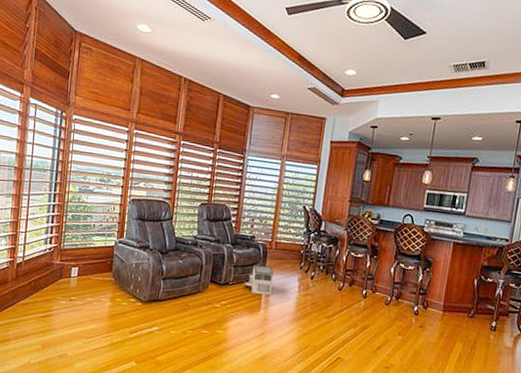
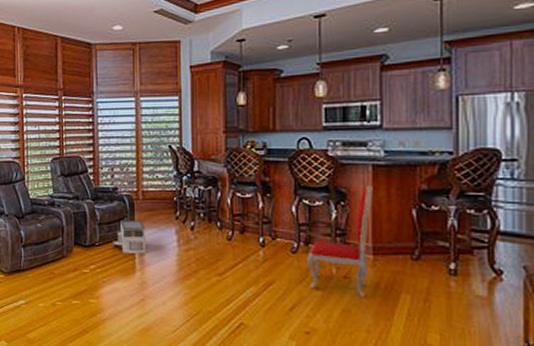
dining chair: none [394,258,451,342] -> present [307,186,373,297]

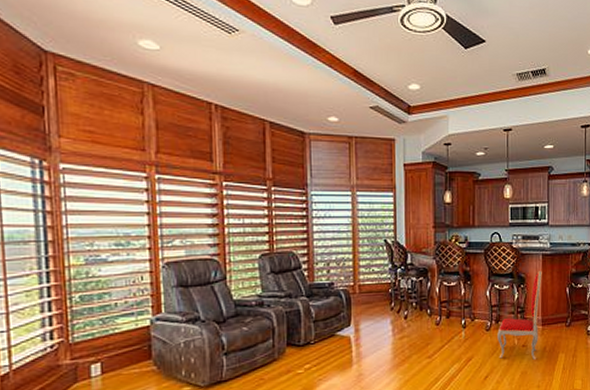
architectural model: present [112,219,146,254] -> none [329,313,362,348]

